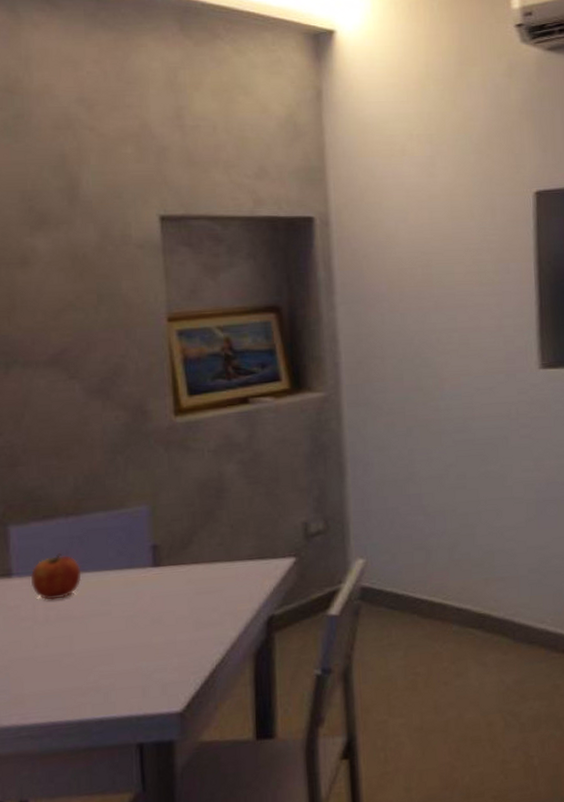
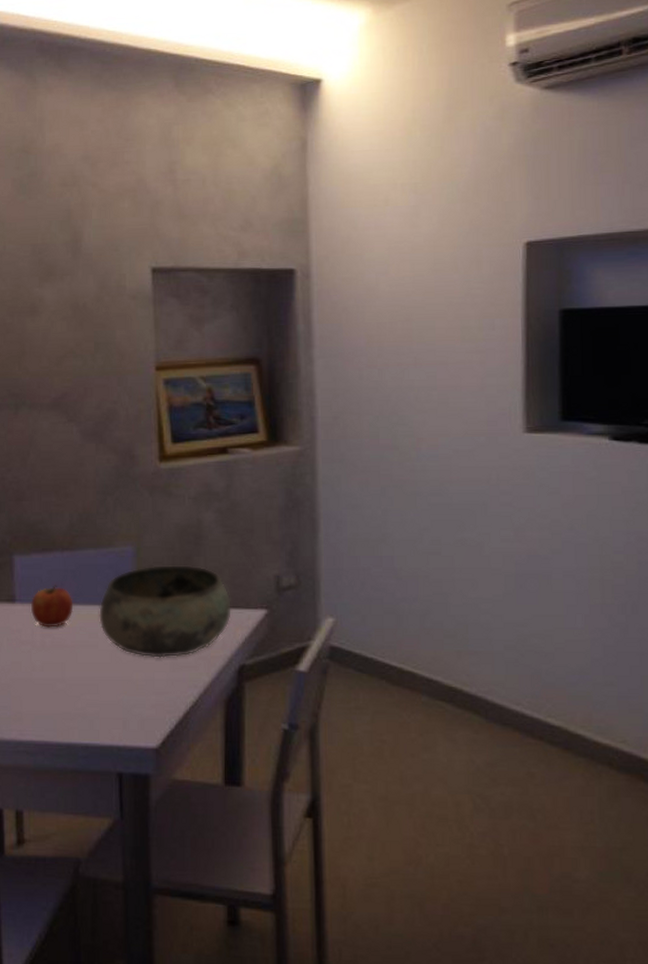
bowl: none [110,519,259,620] -> present [98,564,233,658]

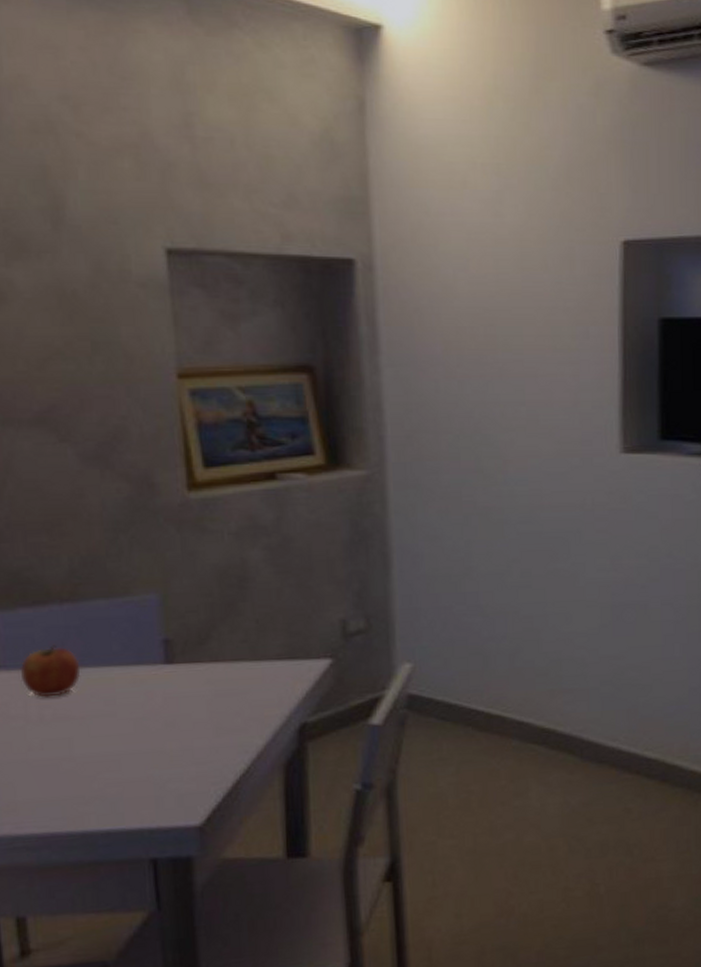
bowl: present [98,564,233,658] -> none [114,612,289,724]

